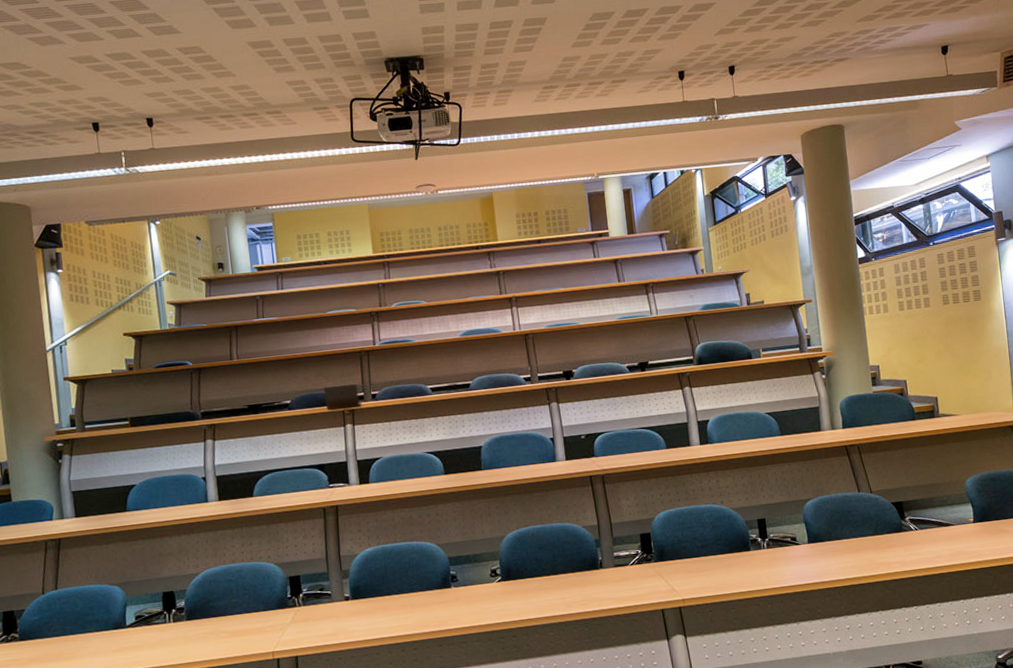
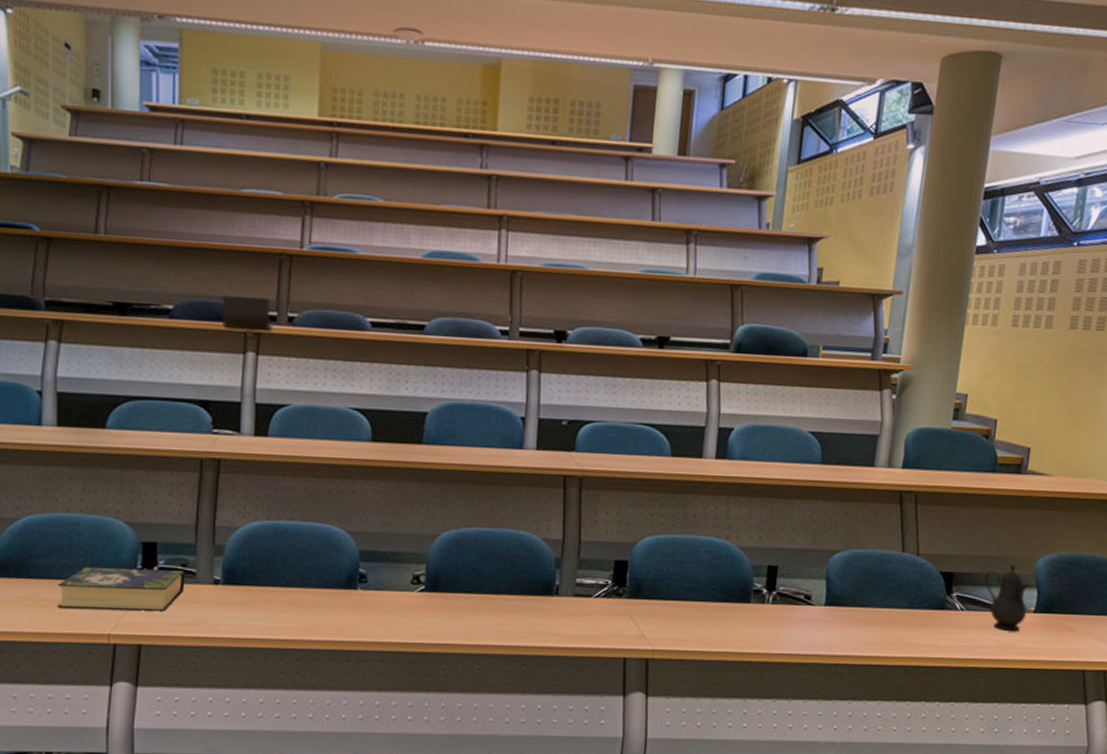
book: none [232,593,324,637] -> present [58,567,185,611]
coffeepot: none [927,487,968,541] -> present [984,564,1033,632]

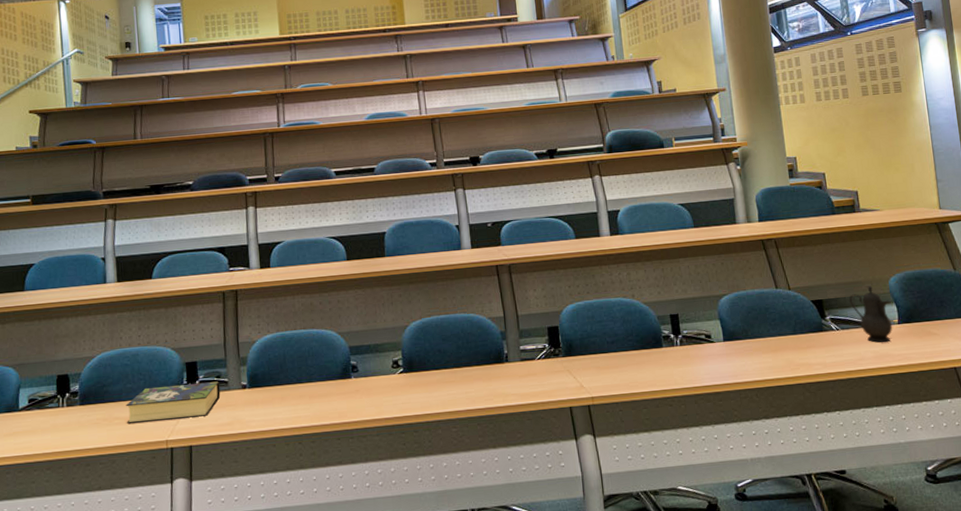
laptop: present [221,294,275,332] -> none [226,165,267,193]

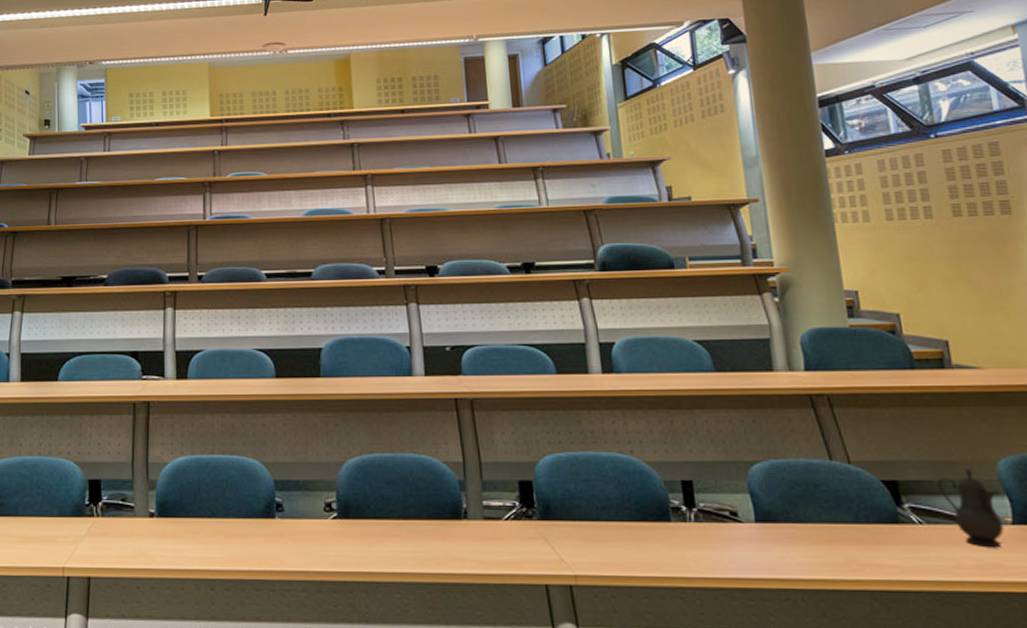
book: present [126,381,221,424] -> none [22,504,125,544]

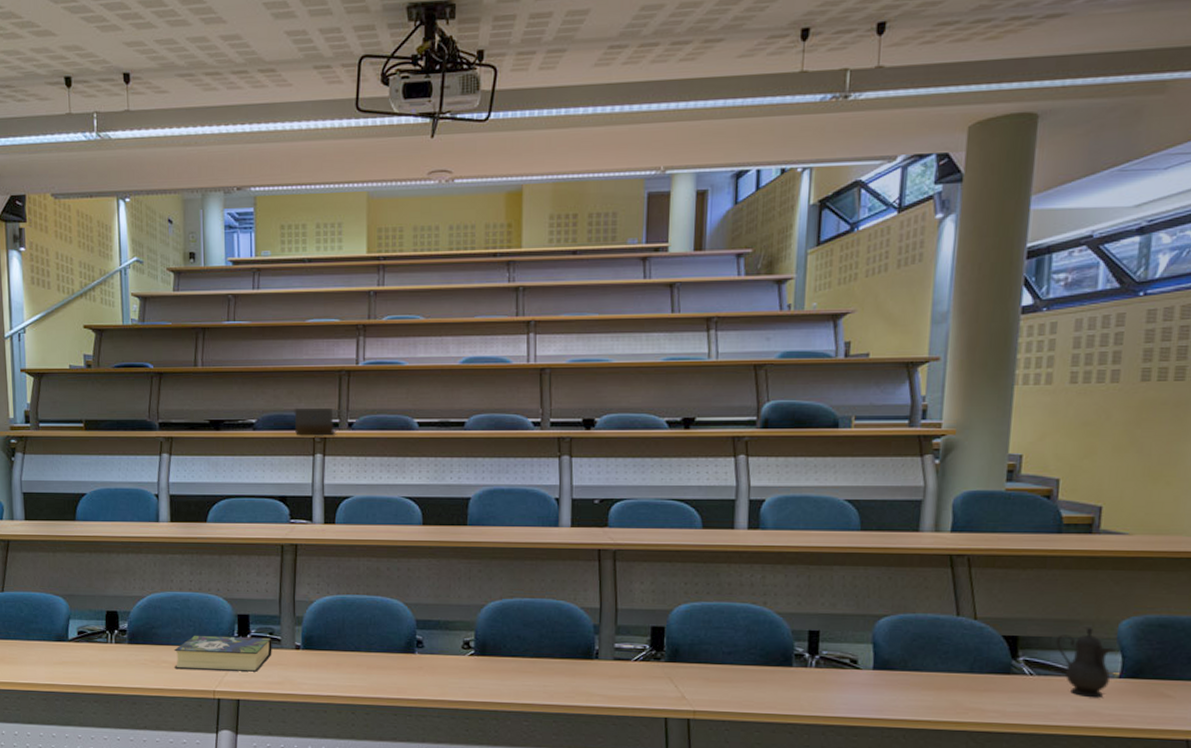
book: none [22,504,125,544] -> present [174,636,272,672]
laptop: none [144,261,188,290] -> present [294,407,338,436]

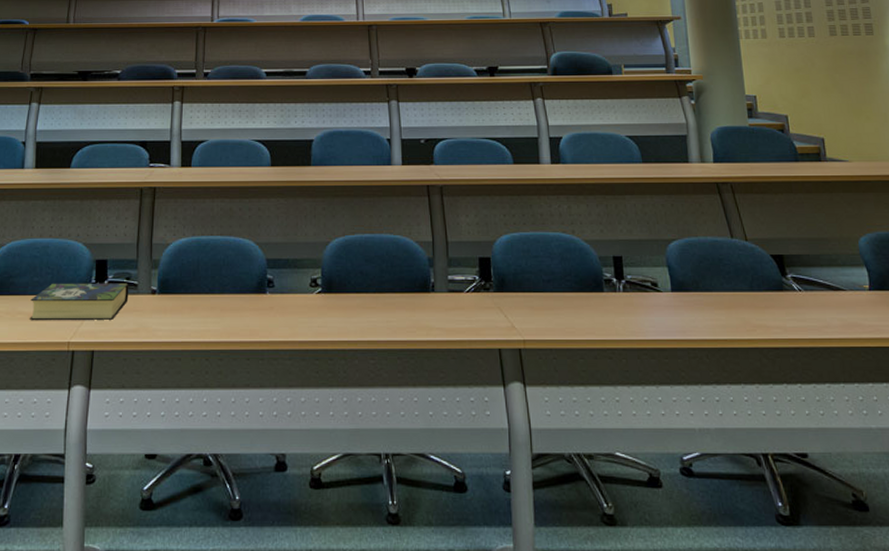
laptop: present [294,407,338,436] -> none [155,59,194,85]
coffeepot: present [1055,627,1116,698] -> none [812,244,863,311]

